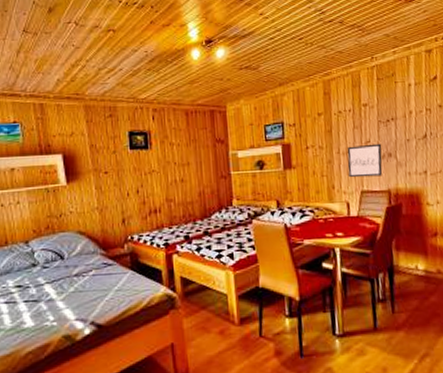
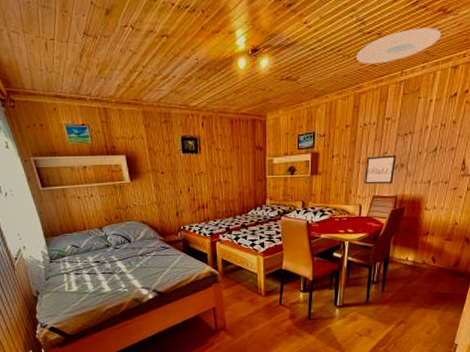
ceiling light: none [320,15,408,51] -> present [357,28,442,64]

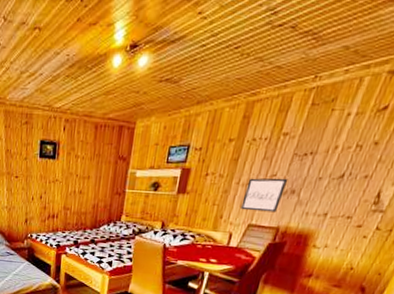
ceiling light: present [357,28,442,64] -> none [258,19,383,65]

